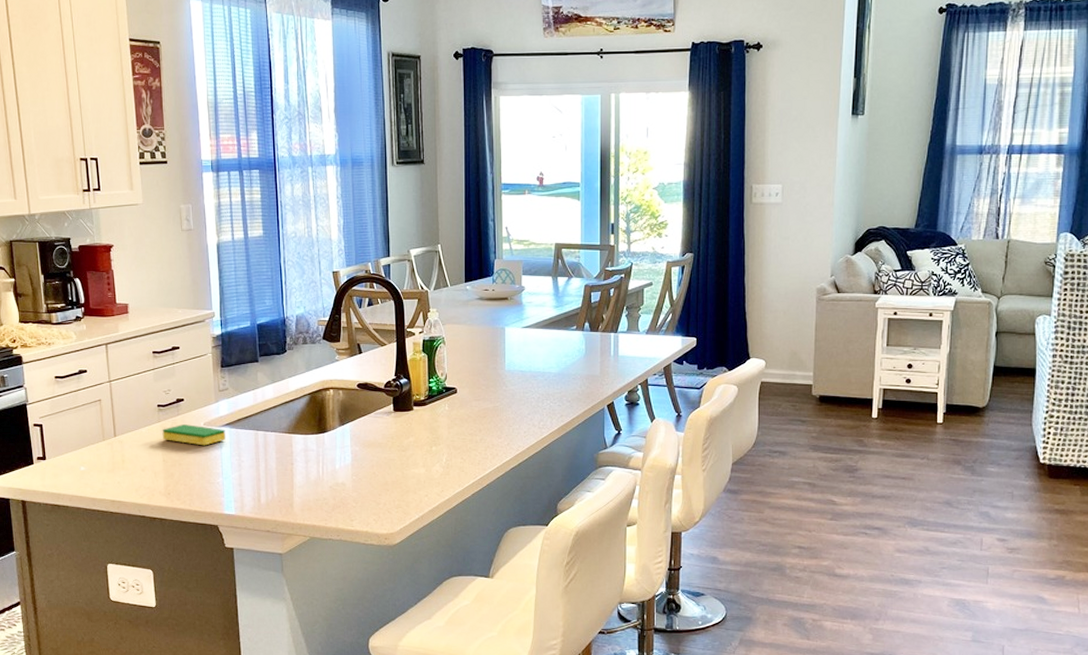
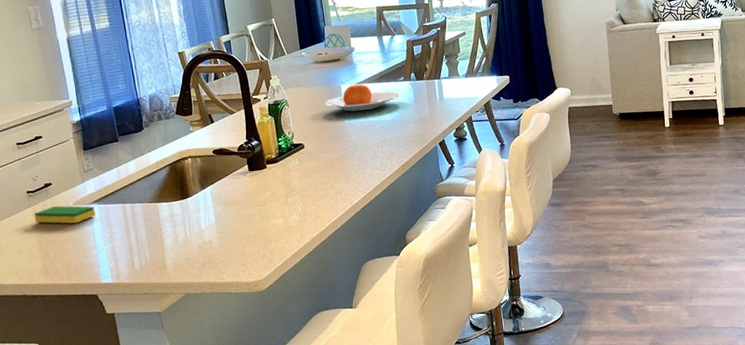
plate: none [485,328,569,358] -> present [324,84,400,112]

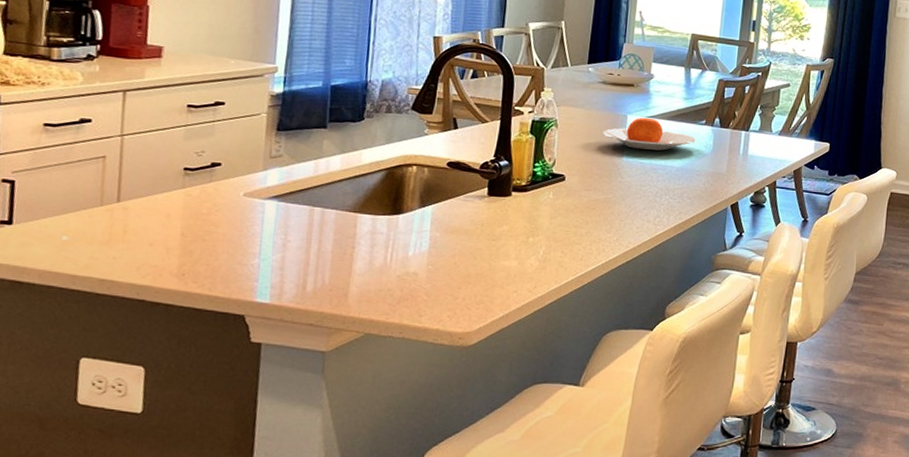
dish sponge: present [34,205,96,224] -> none [184,193,272,220]

